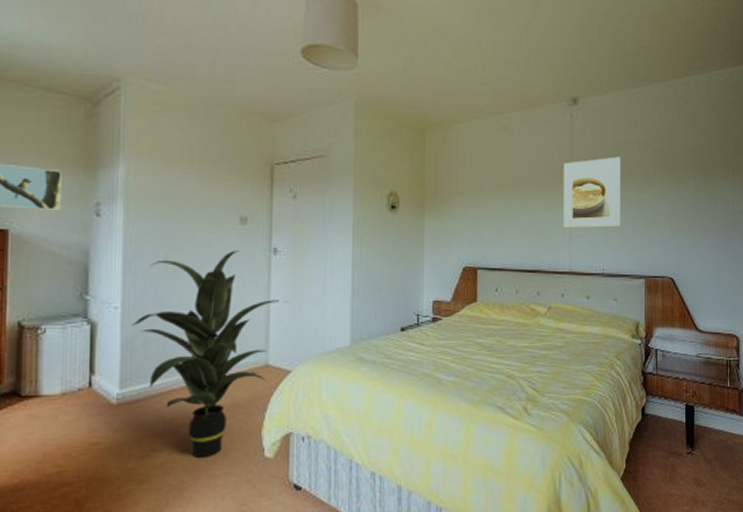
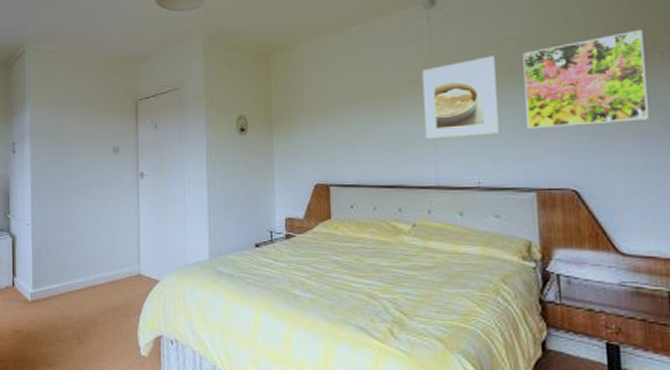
indoor plant: present [131,250,289,459] -> none [38,176,155,351]
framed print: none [641,148,722,225] -> present [523,29,648,130]

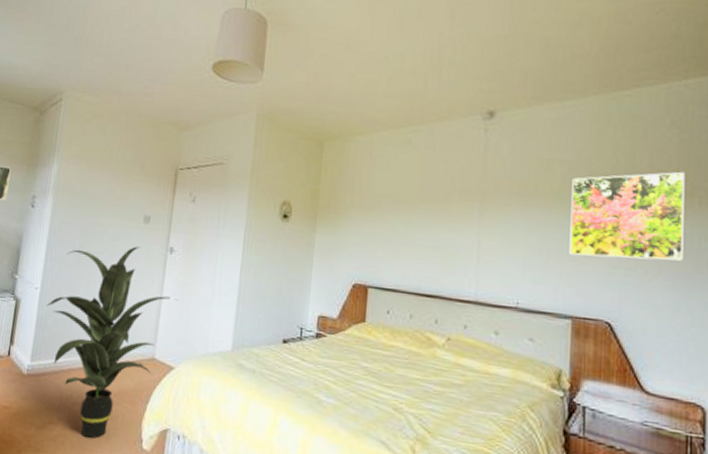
indoor plant: none [38,176,155,351] -> present [46,246,179,439]
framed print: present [421,56,499,140] -> none [469,176,545,256]

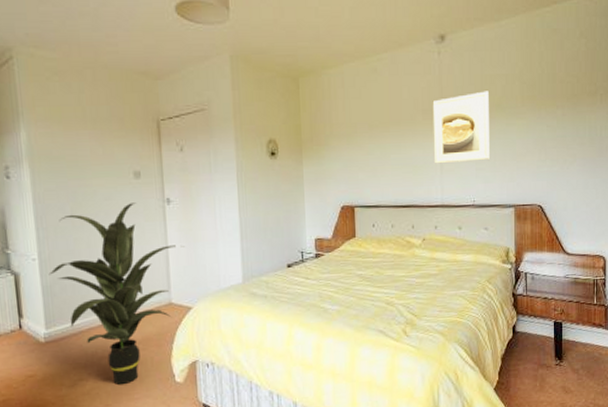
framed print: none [469,176,545,256] -> present [432,91,489,164]
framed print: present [569,171,685,261] -> none [509,75,590,156]

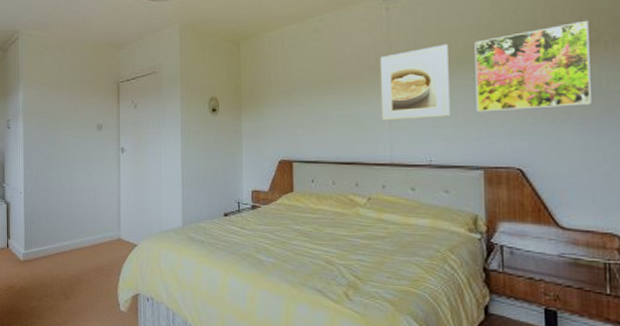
indoor plant: present [48,202,185,385] -> none [30,150,134,306]
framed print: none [509,75,590,156] -> present [474,20,591,113]

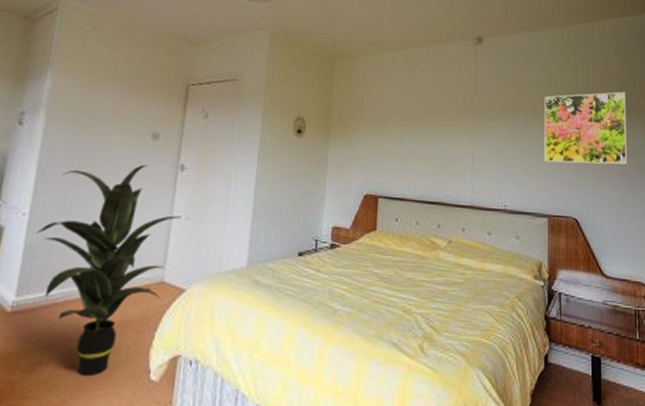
indoor plant: none [30,150,134,306] -> present [35,165,190,377]
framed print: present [379,44,450,121] -> none [465,94,524,164]

